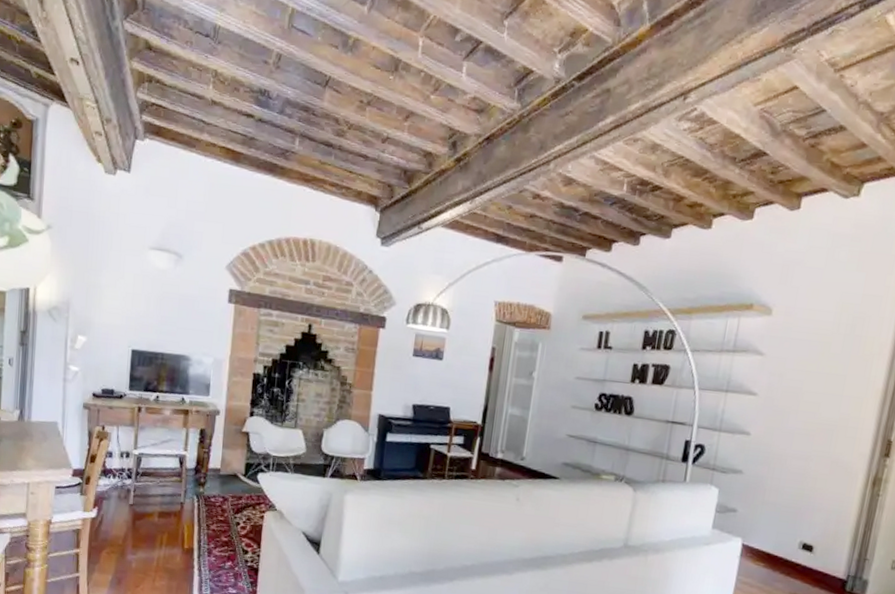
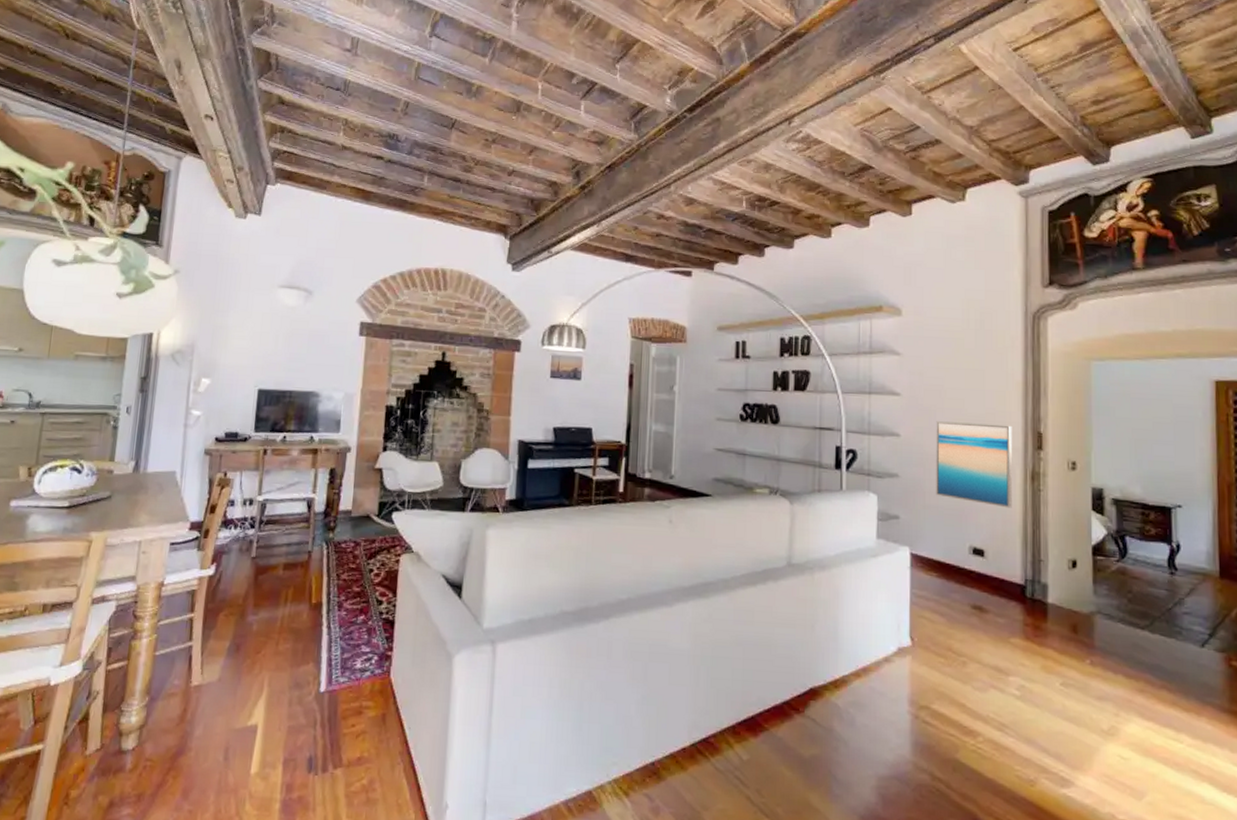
wall art: none [776,423,864,510] -> present [936,421,1013,508]

